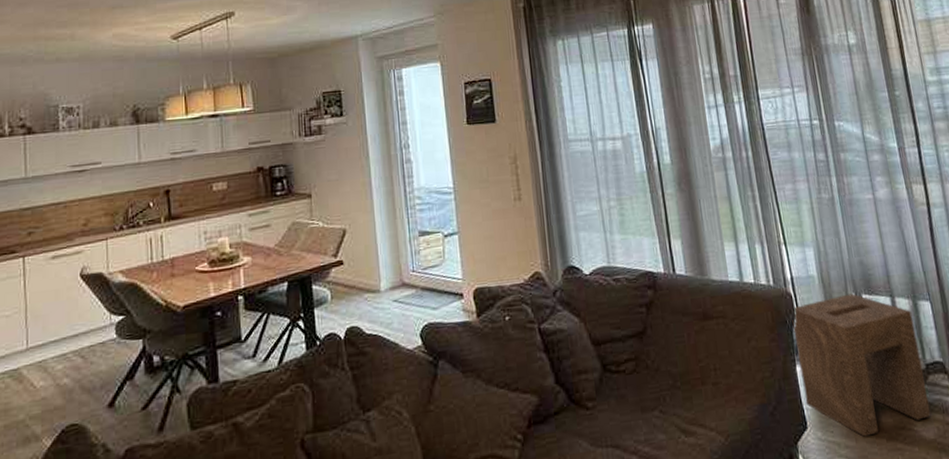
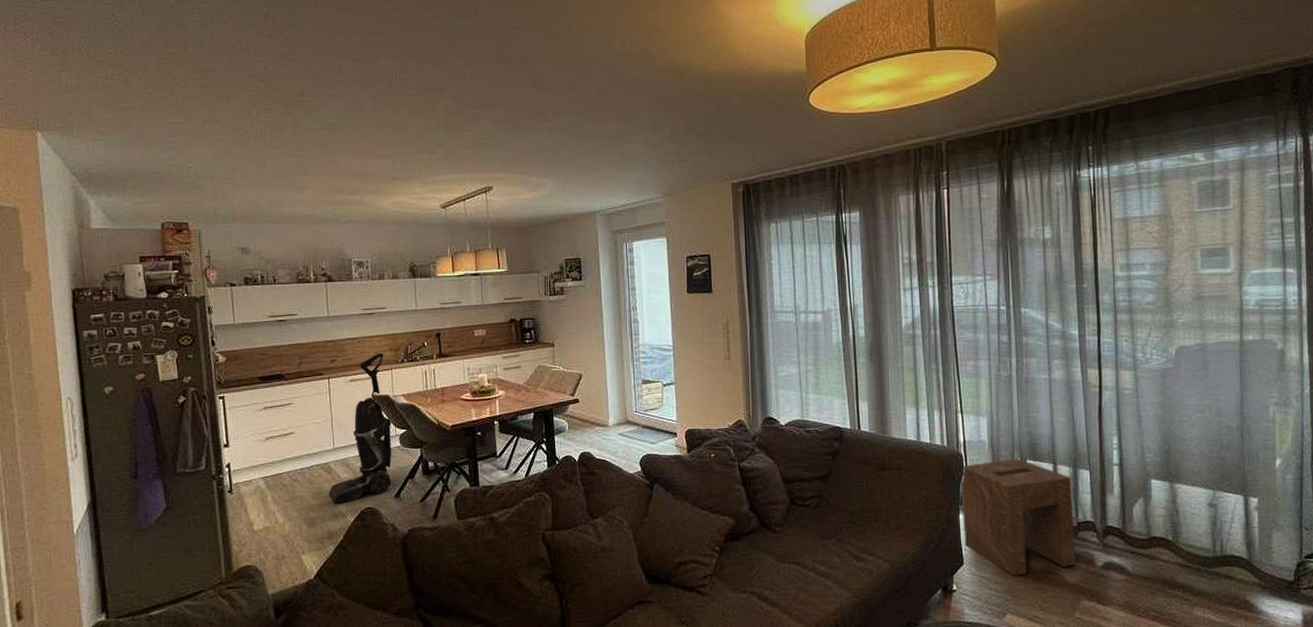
vacuum cleaner: none [18,220,105,424] -> present [328,353,392,504]

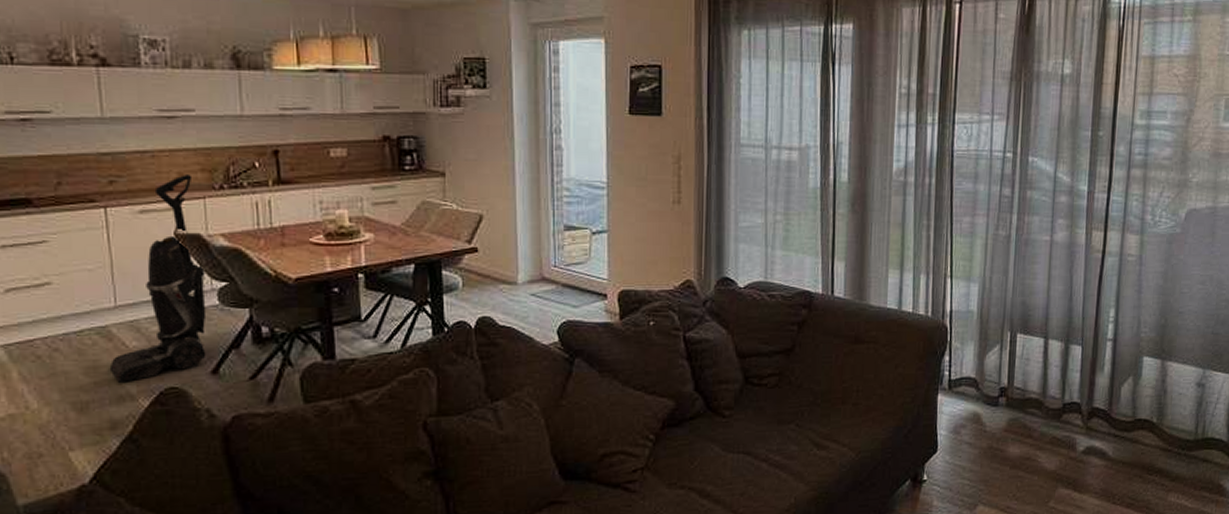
stool: present [960,458,1076,576] -> none [940,332,1062,463]

